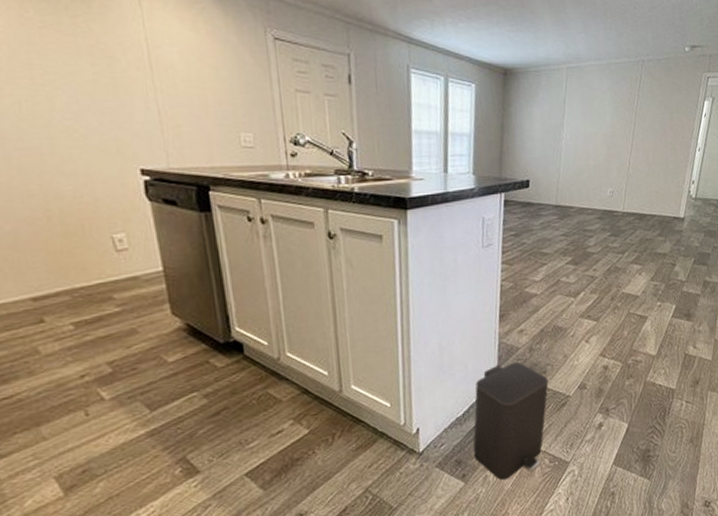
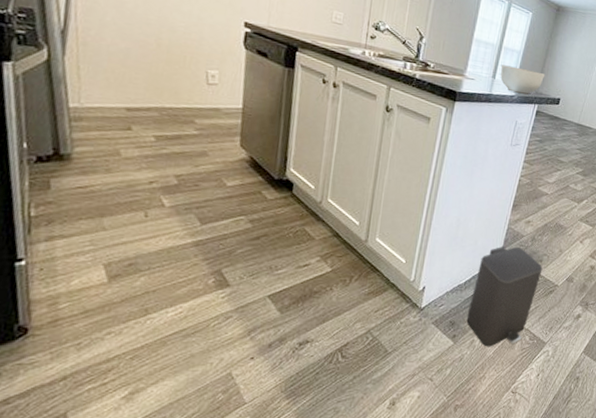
bowl: none [452,153,506,185] -> present [500,65,546,95]

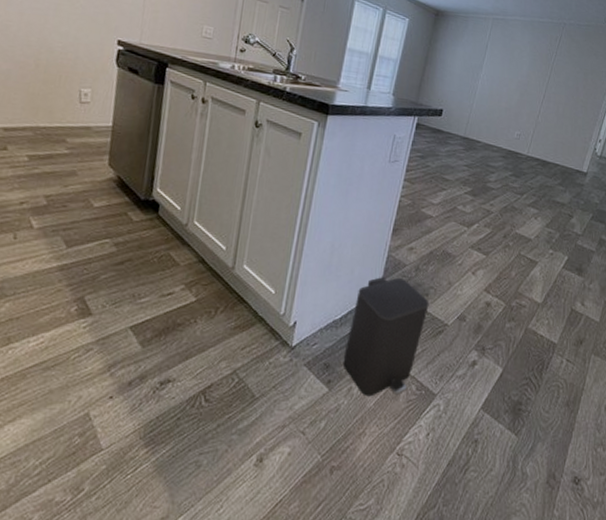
bowl: present [500,65,546,95] -> none [376,74,426,107]

